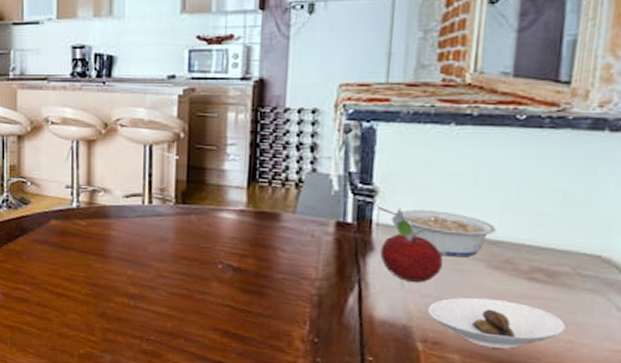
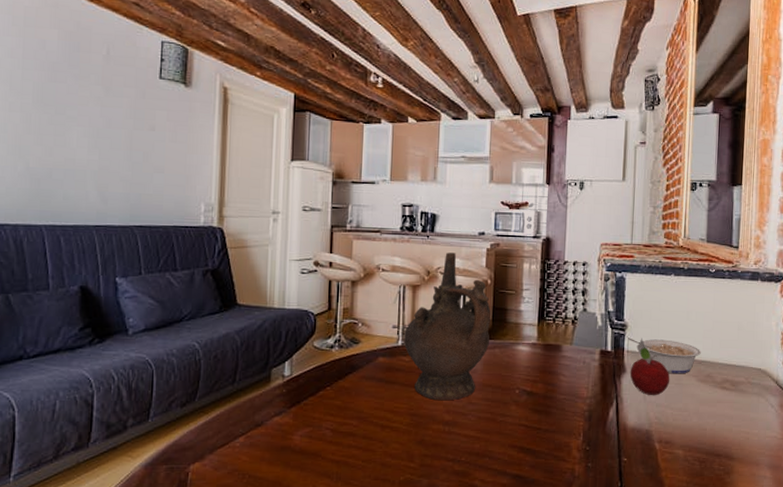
ceremonial vessel: none [78,101,184,271] -> present [403,252,491,400]
saucer: present [428,297,566,349] -> none [662,404,744,442]

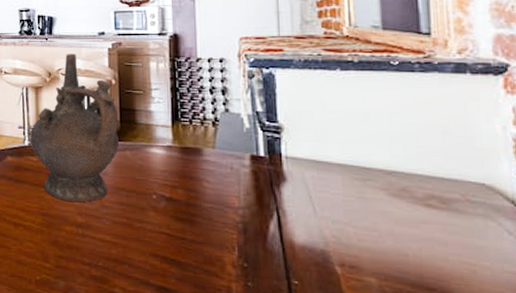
legume: present [628,338,701,374] -> none [285,141,389,186]
fruit: present [629,338,670,396] -> none [291,142,348,210]

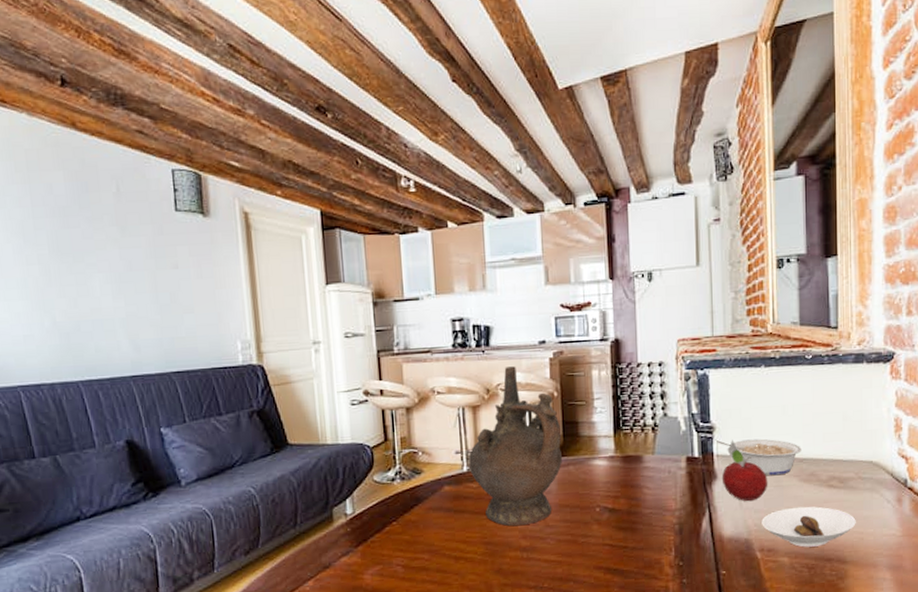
legume: none [285,141,389,186] -> present [717,439,802,476]
fruit: none [291,142,348,210] -> present [721,439,768,502]
saucer: none [341,223,466,272] -> present [762,506,856,547]

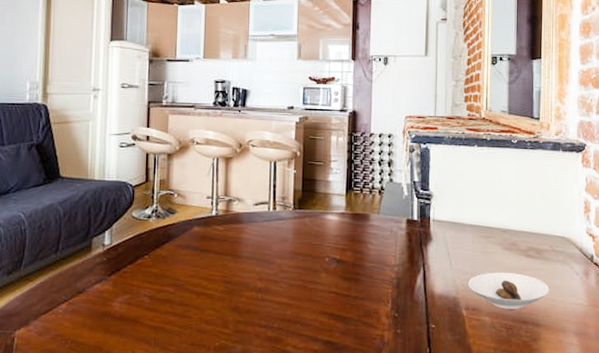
ceremonial vessel: present [468,366,562,526] -> none [217,126,300,268]
legume: present [717,439,802,476] -> none [433,207,505,242]
fruit: present [721,439,768,502] -> none [436,207,476,264]

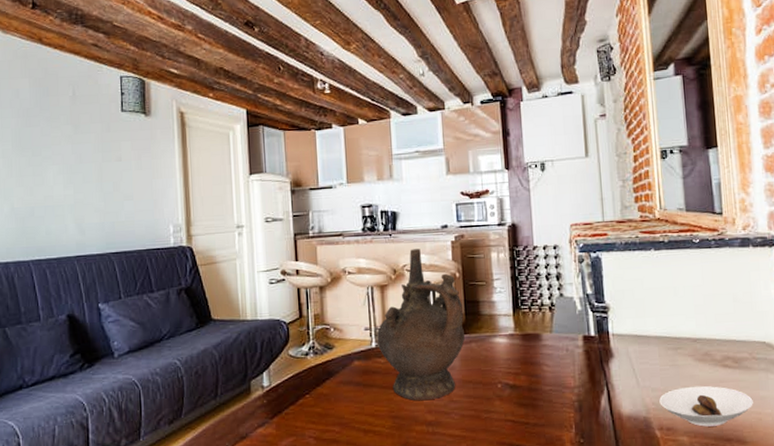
ceremonial vessel: none [217,126,300,268] -> present [376,249,465,400]

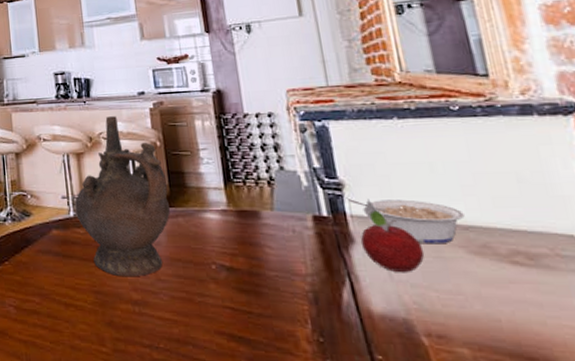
legume: none [611,319,695,355] -> present [348,199,465,244]
fruit: none [618,319,664,380] -> present [360,198,425,273]
saucer: present [659,385,753,427] -> none [422,285,565,339]

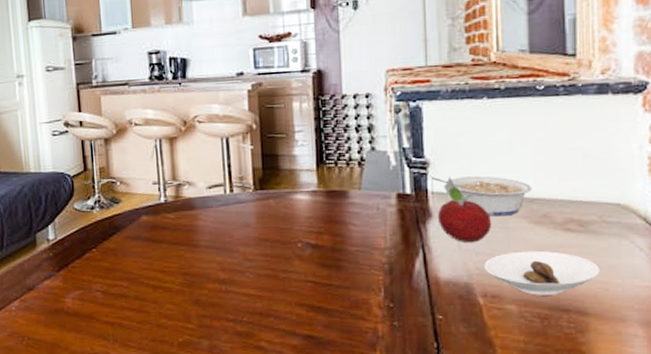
ceremonial vessel: present [74,116,170,276] -> none [165,98,262,258]
saucer: none [422,285,565,339] -> present [484,250,600,295]

